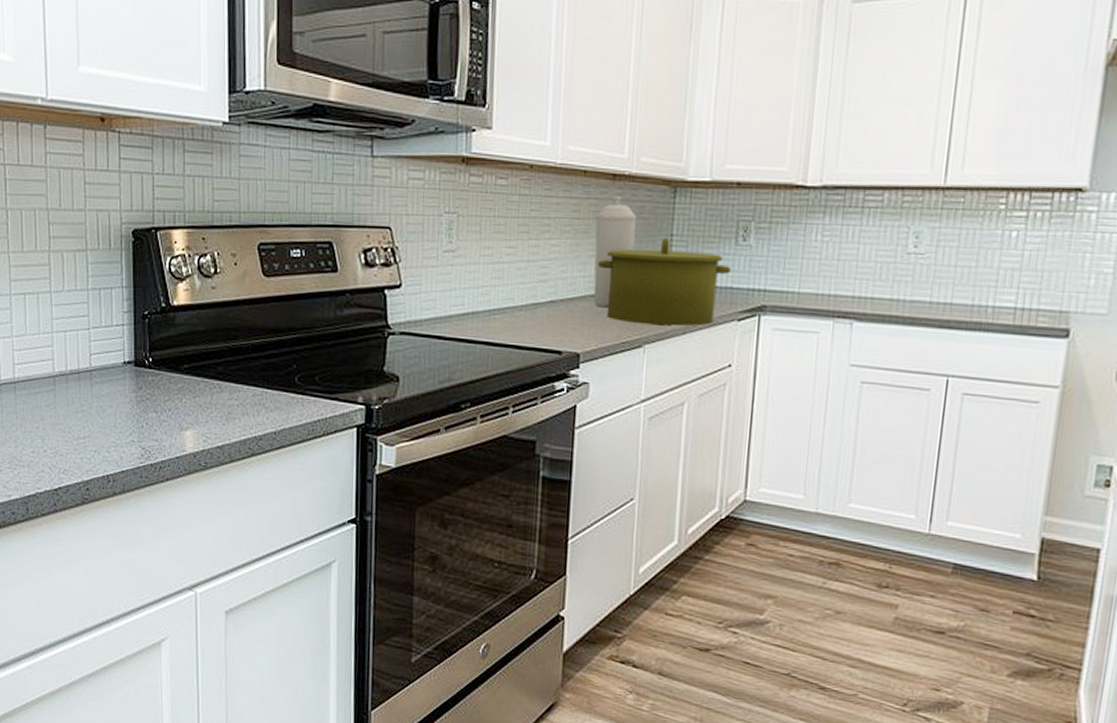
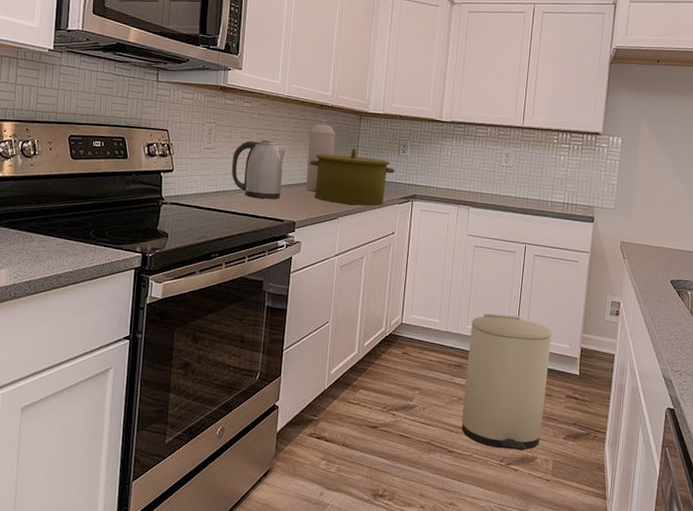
kettle: none [483,233,562,322] -> present [231,140,286,199]
pedal bin: none [840,485,992,690] -> present [461,313,552,450]

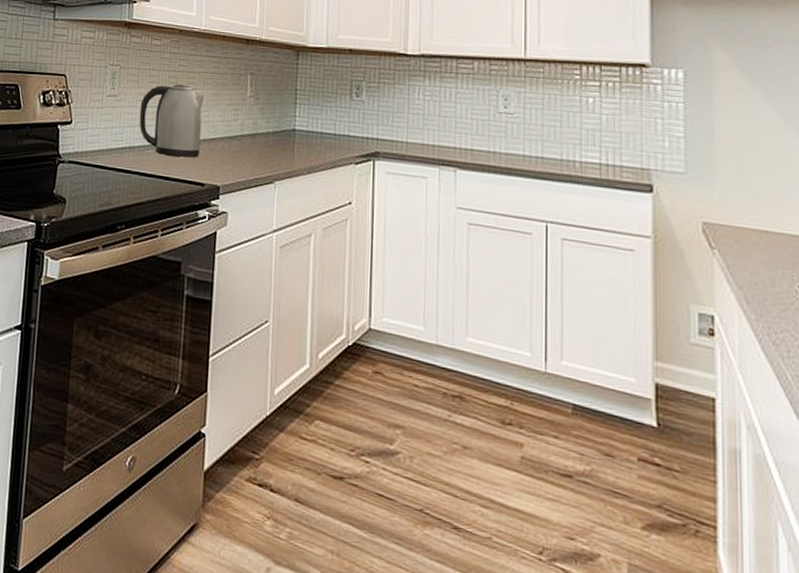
canister: present [305,119,335,192] -> none [231,57,266,148]
cooking pot: present [309,148,395,207] -> none [234,92,347,167]
pedal bin: present [461,313,552,450] -> none [470,321,604,540]

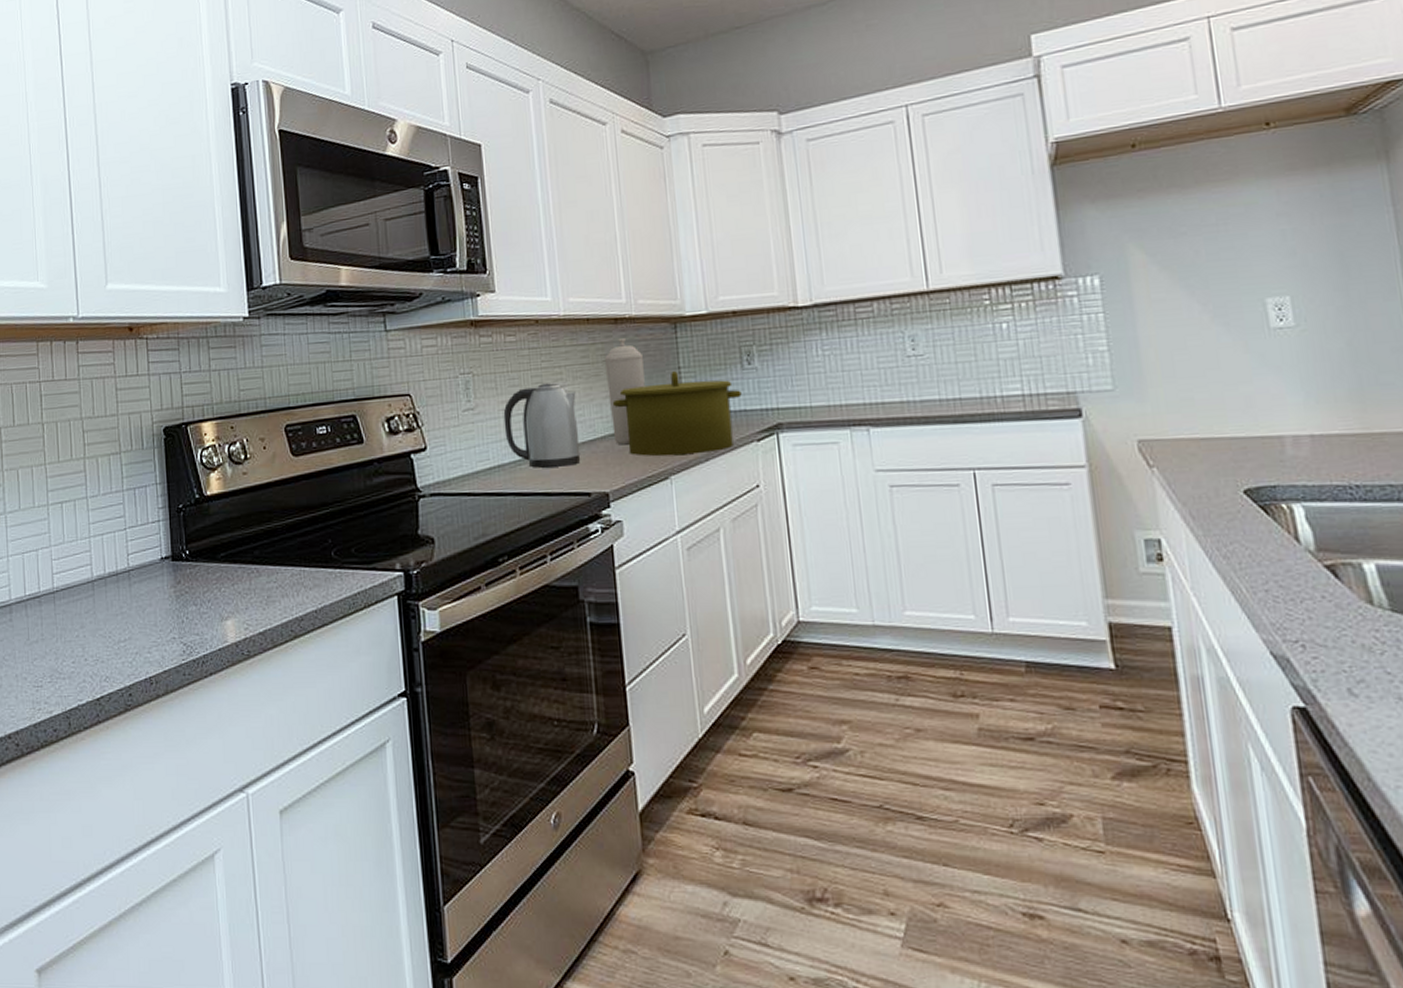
canister: none [231,57,266,148] -> present [604,338,645,445]
cooking pot: none [234,92,347,167] -> present [612,371,742,457]

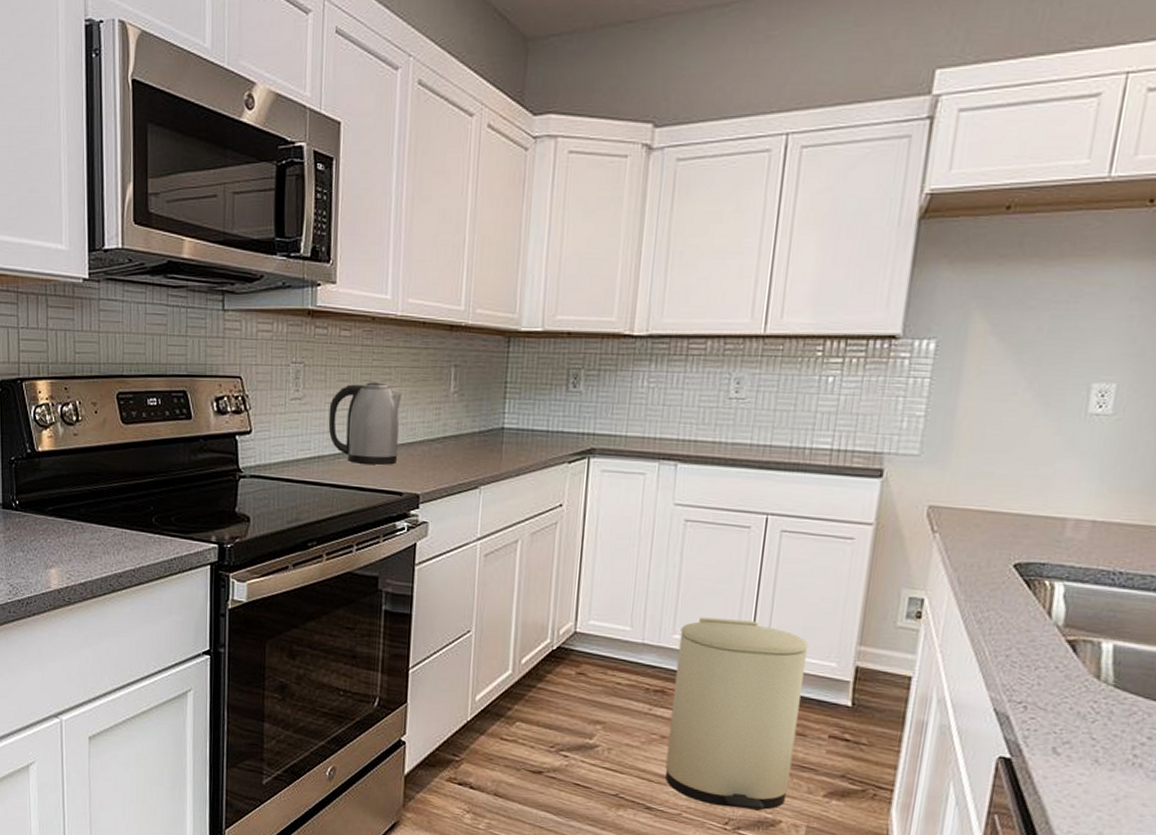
canister: present [604,338,645,445] -> none [432,346,472,452]
cooking pot: present [612,371,742,457] -> none [435,385,562,469]
pedal bin: none [911,586,1071,806] -> present [665,617,809,810]

